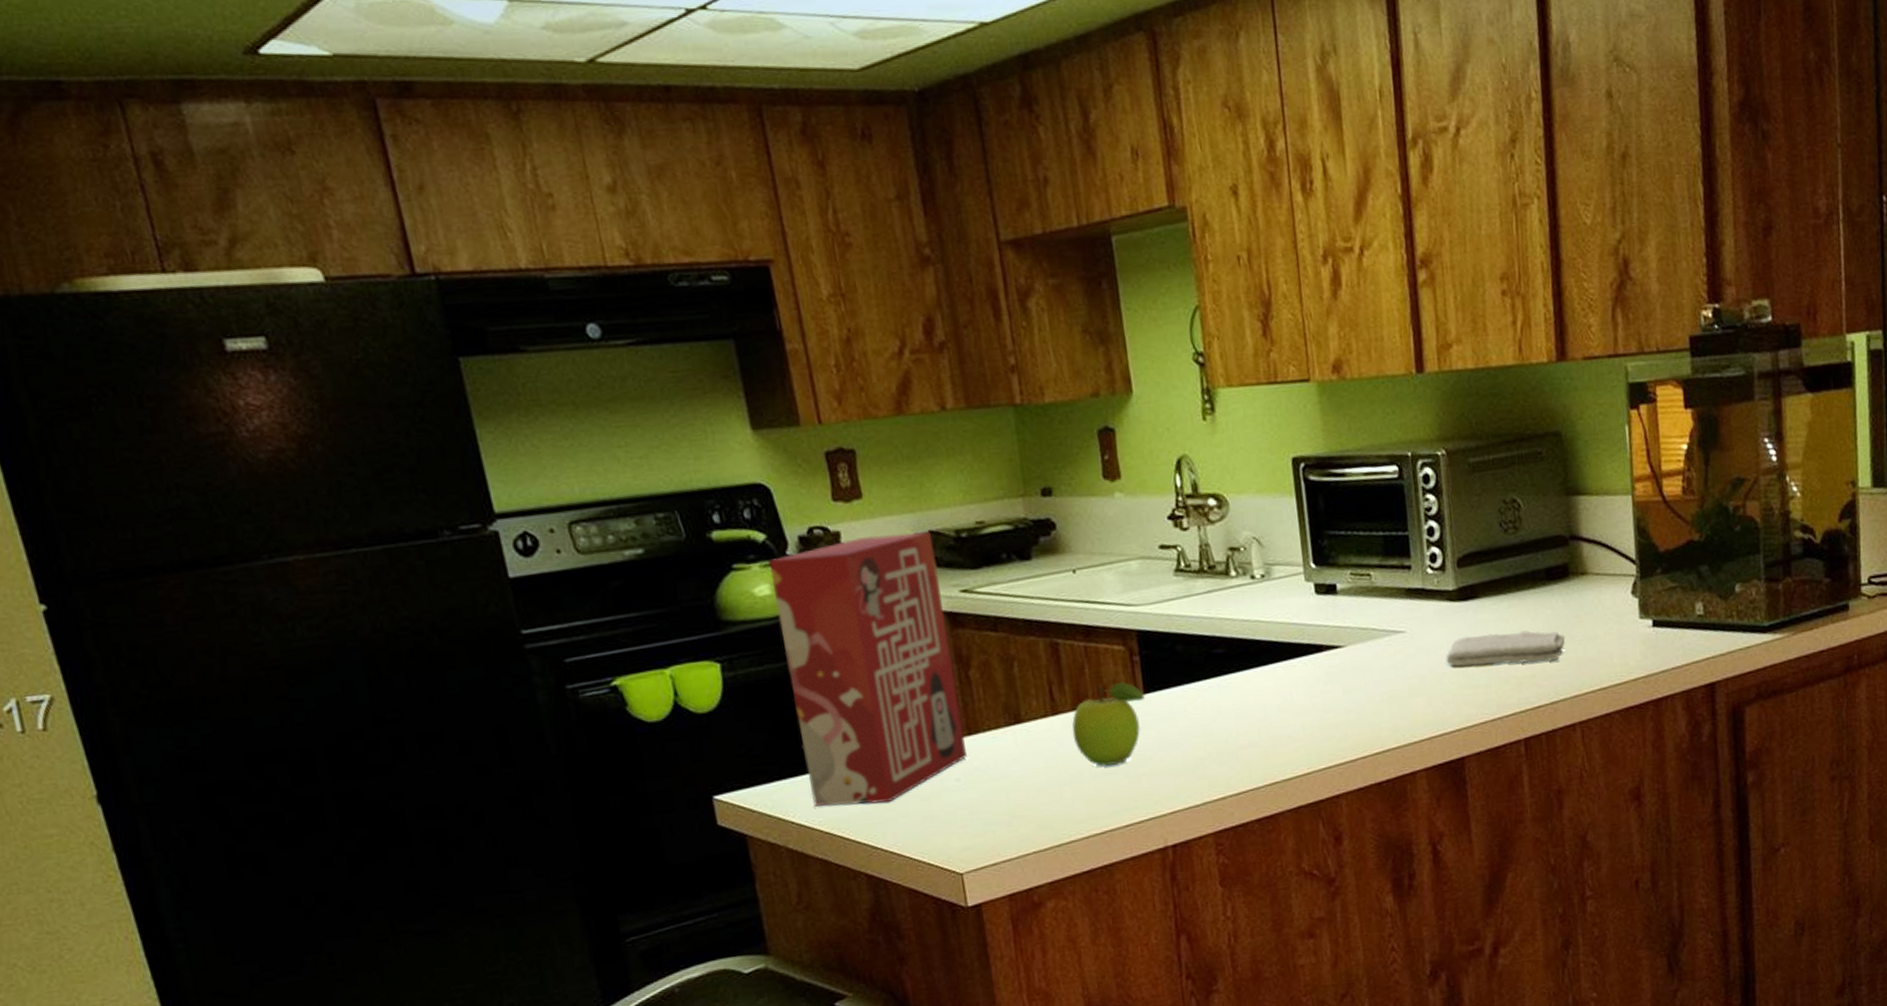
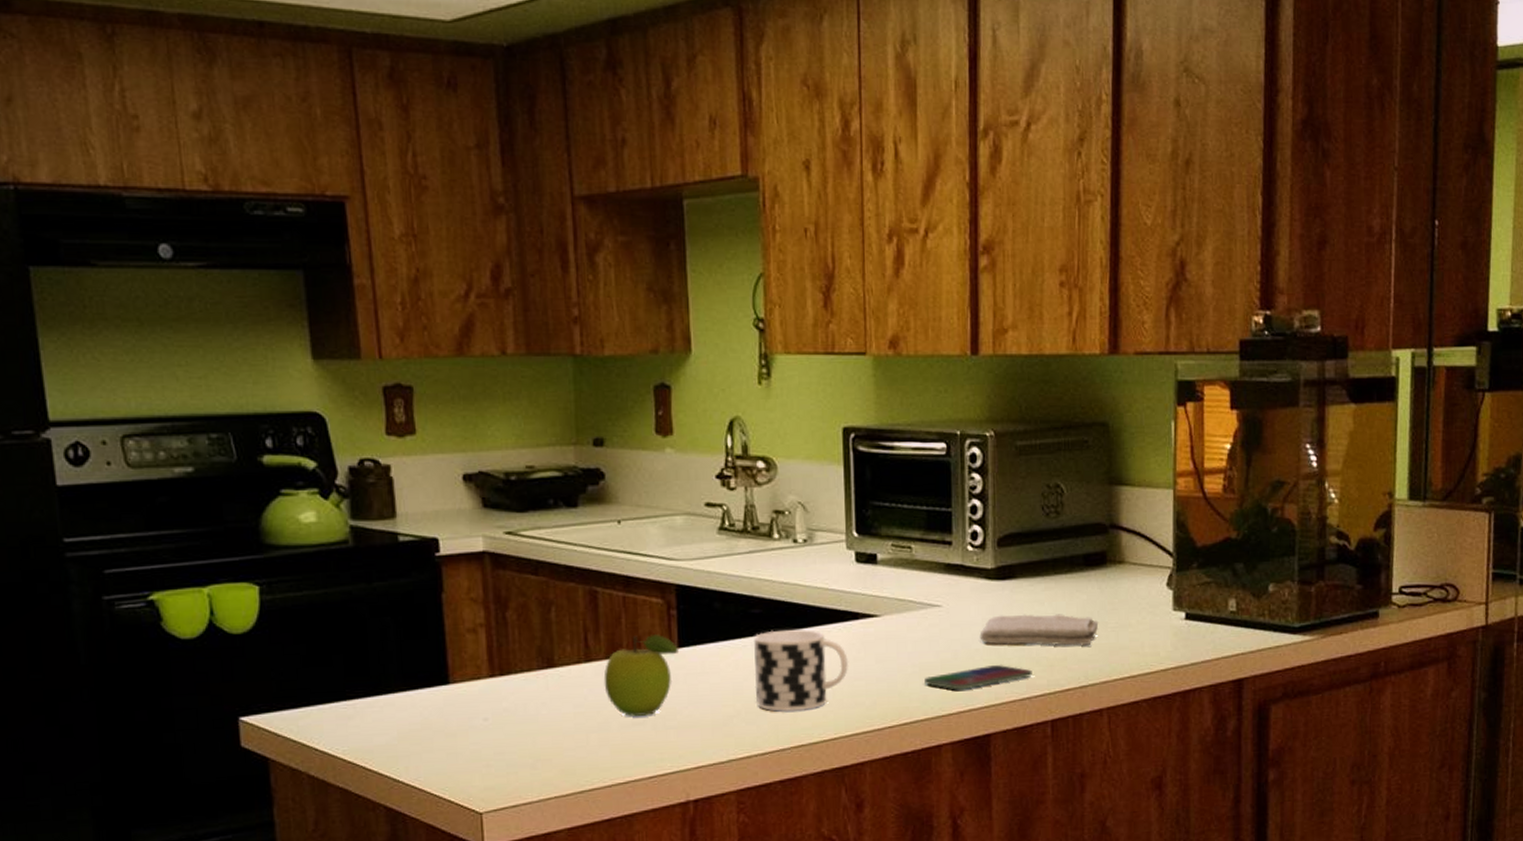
cereal box: present [768,531,968,807] -> none [317,471,498,737]
cup: none [1219,666,1316,751] -> present [754,629,848,712]
smartphone: none [1394,686,1502,716] -> present [925,664,1032,690]

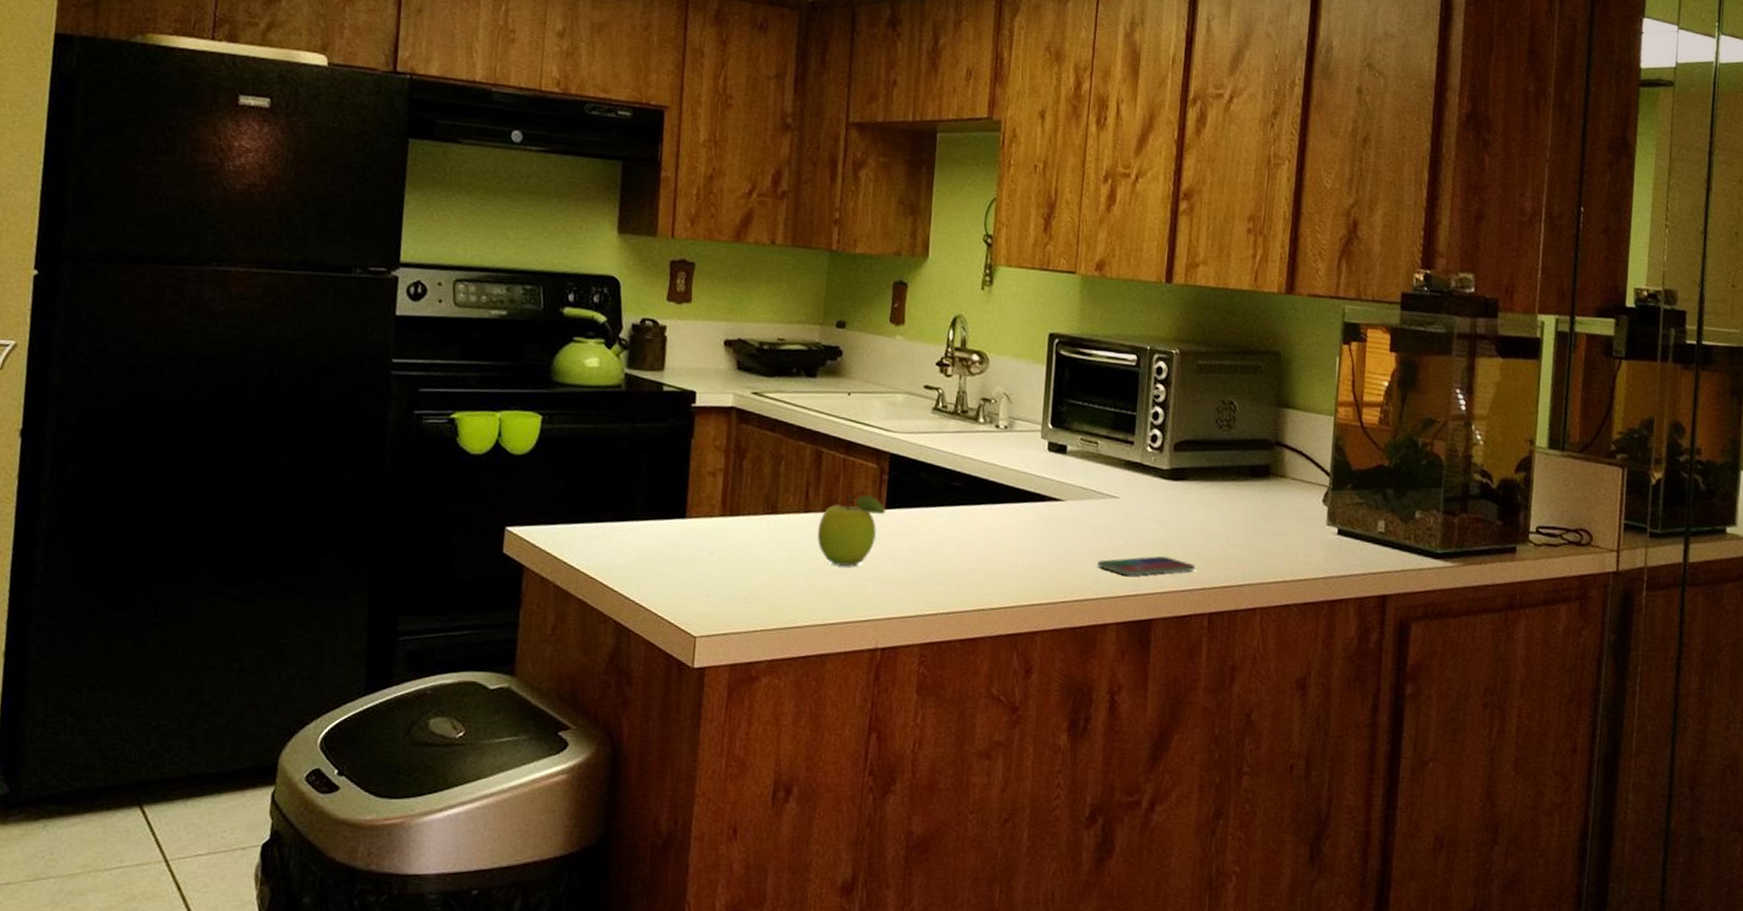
cup: present [754,629,848,712] -> none [946,502,1032,579]
washcloth: present [979,614,1099,646] -> none [1150,512,1259,548]

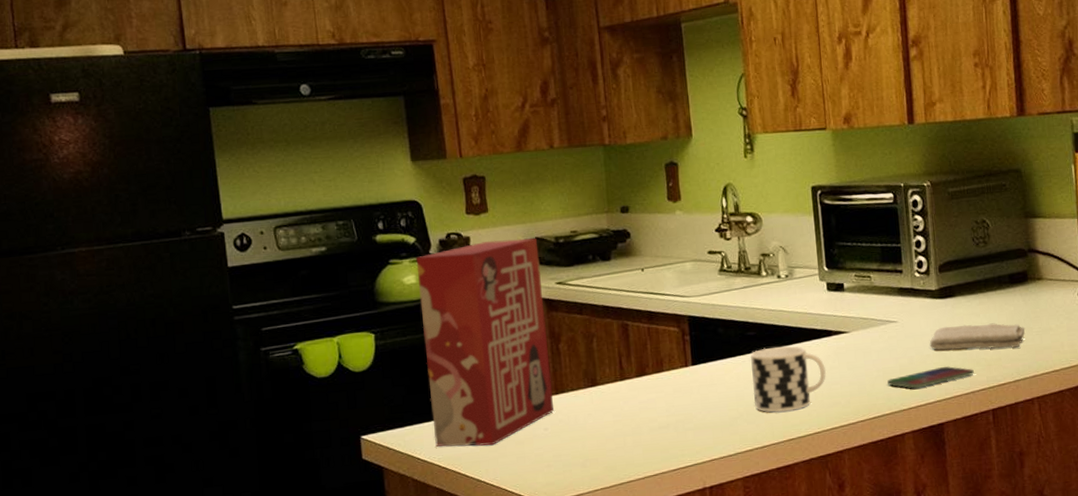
cereal box: none [586,333,740,562] -> present [416,238,555,447]
fruit: present [817,494,886,566] -> none [635,355,693,422]
cup: none [946,502,1032,579] -> present [750,346,826,413]
washcloth: none [1150,512,1259,548] -> present [929,323,1025,351]

